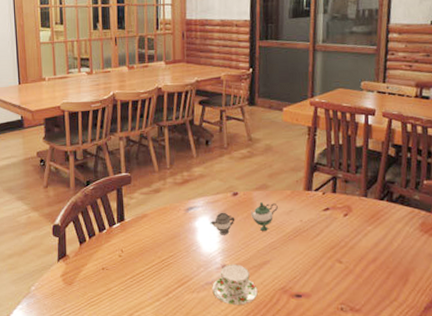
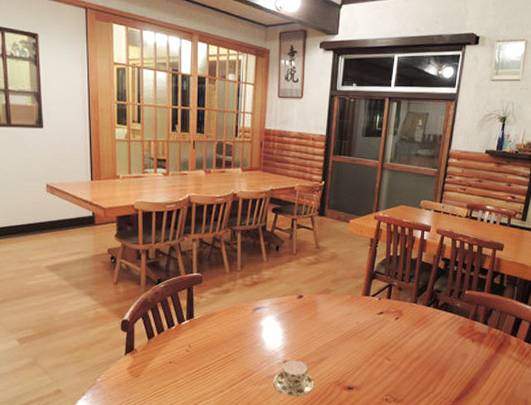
teapot: present [210,202,278,235] -> none [275,305,338,334]

